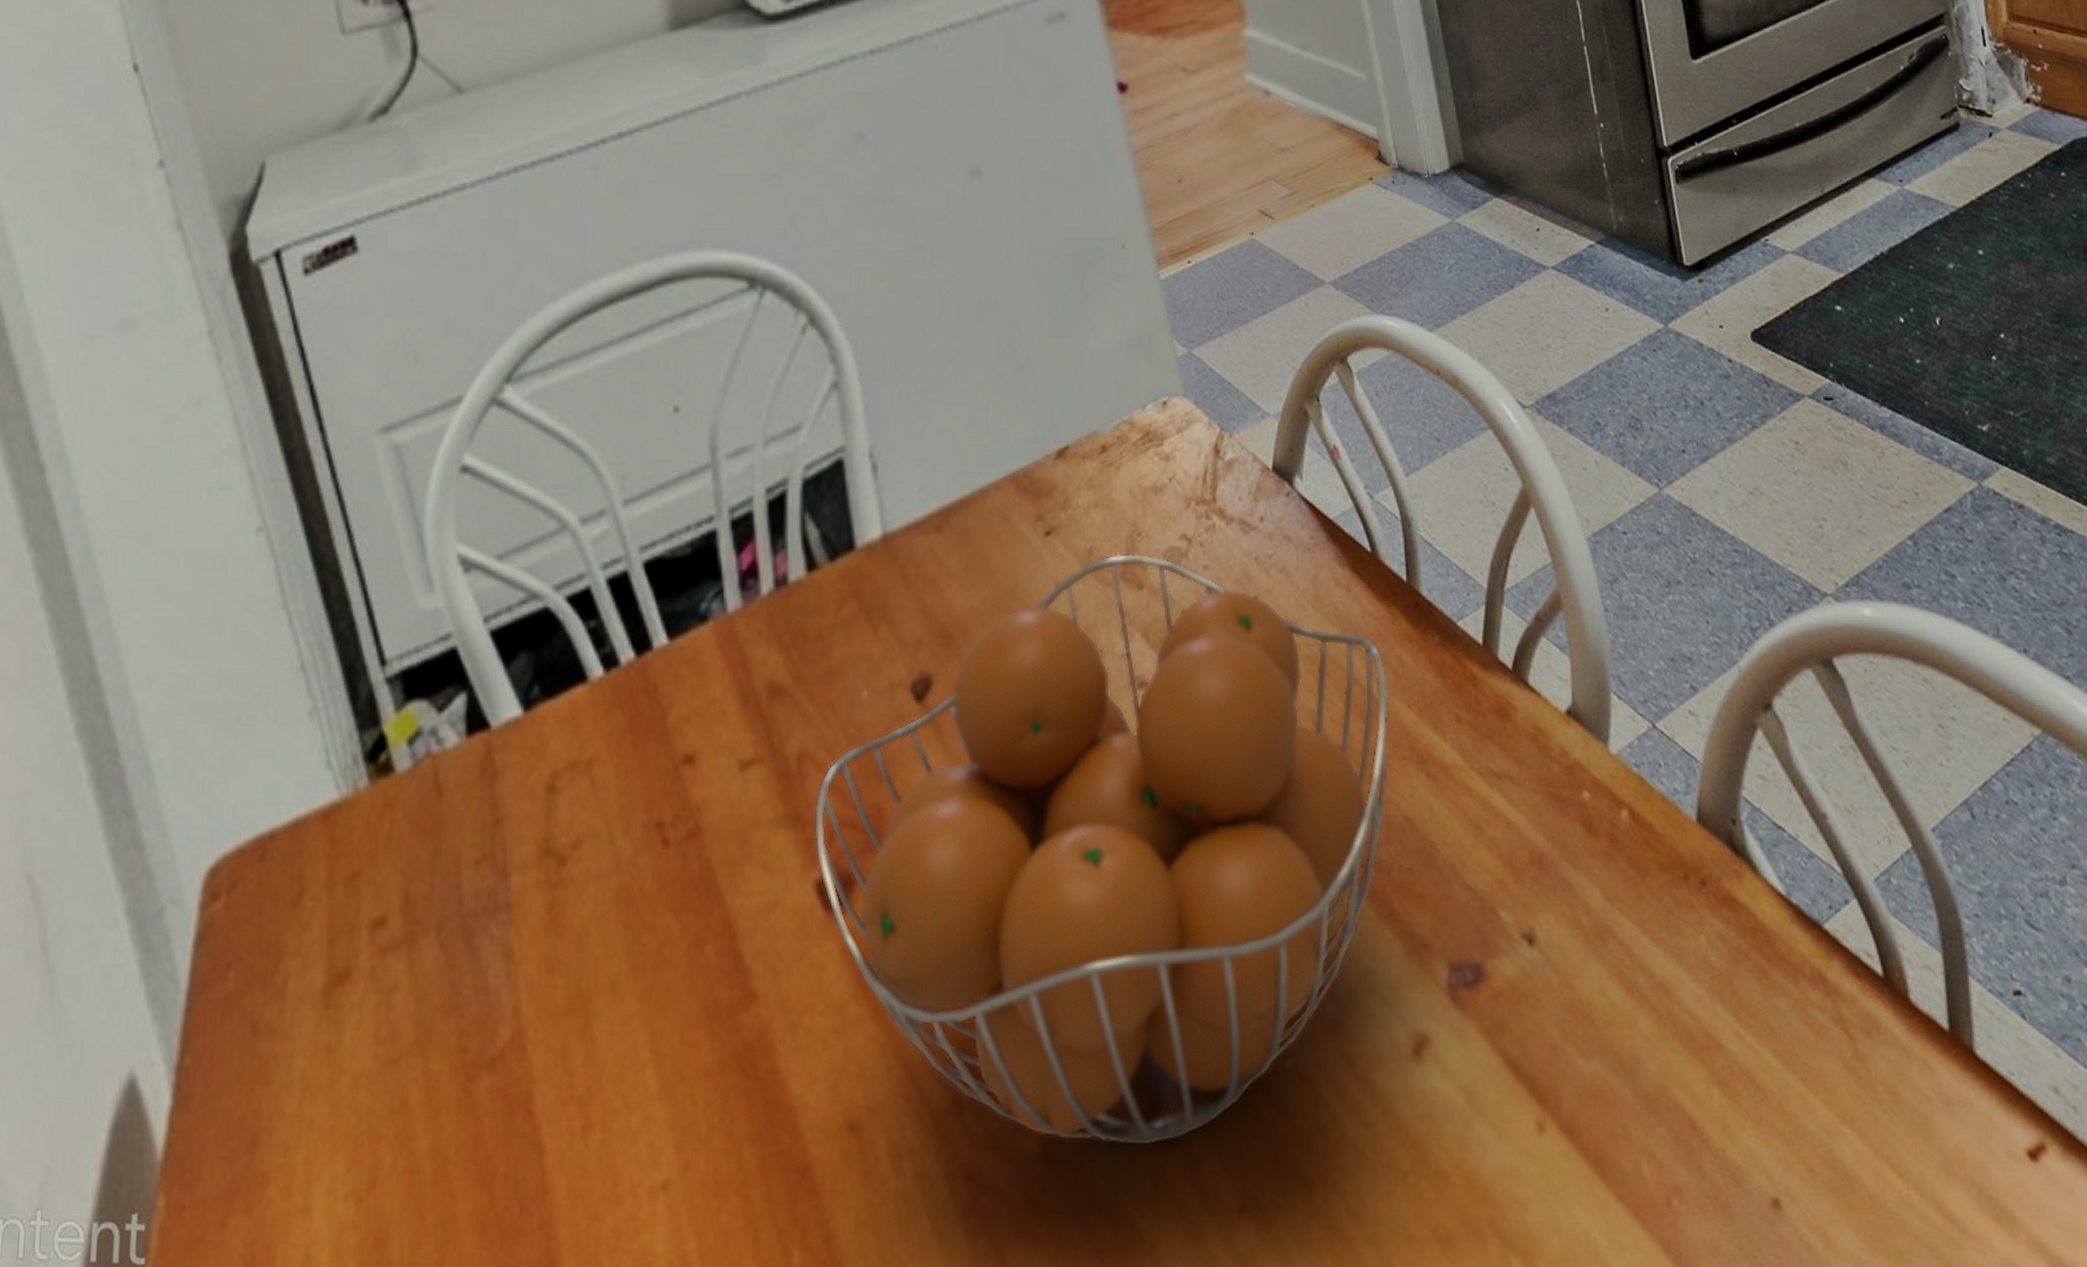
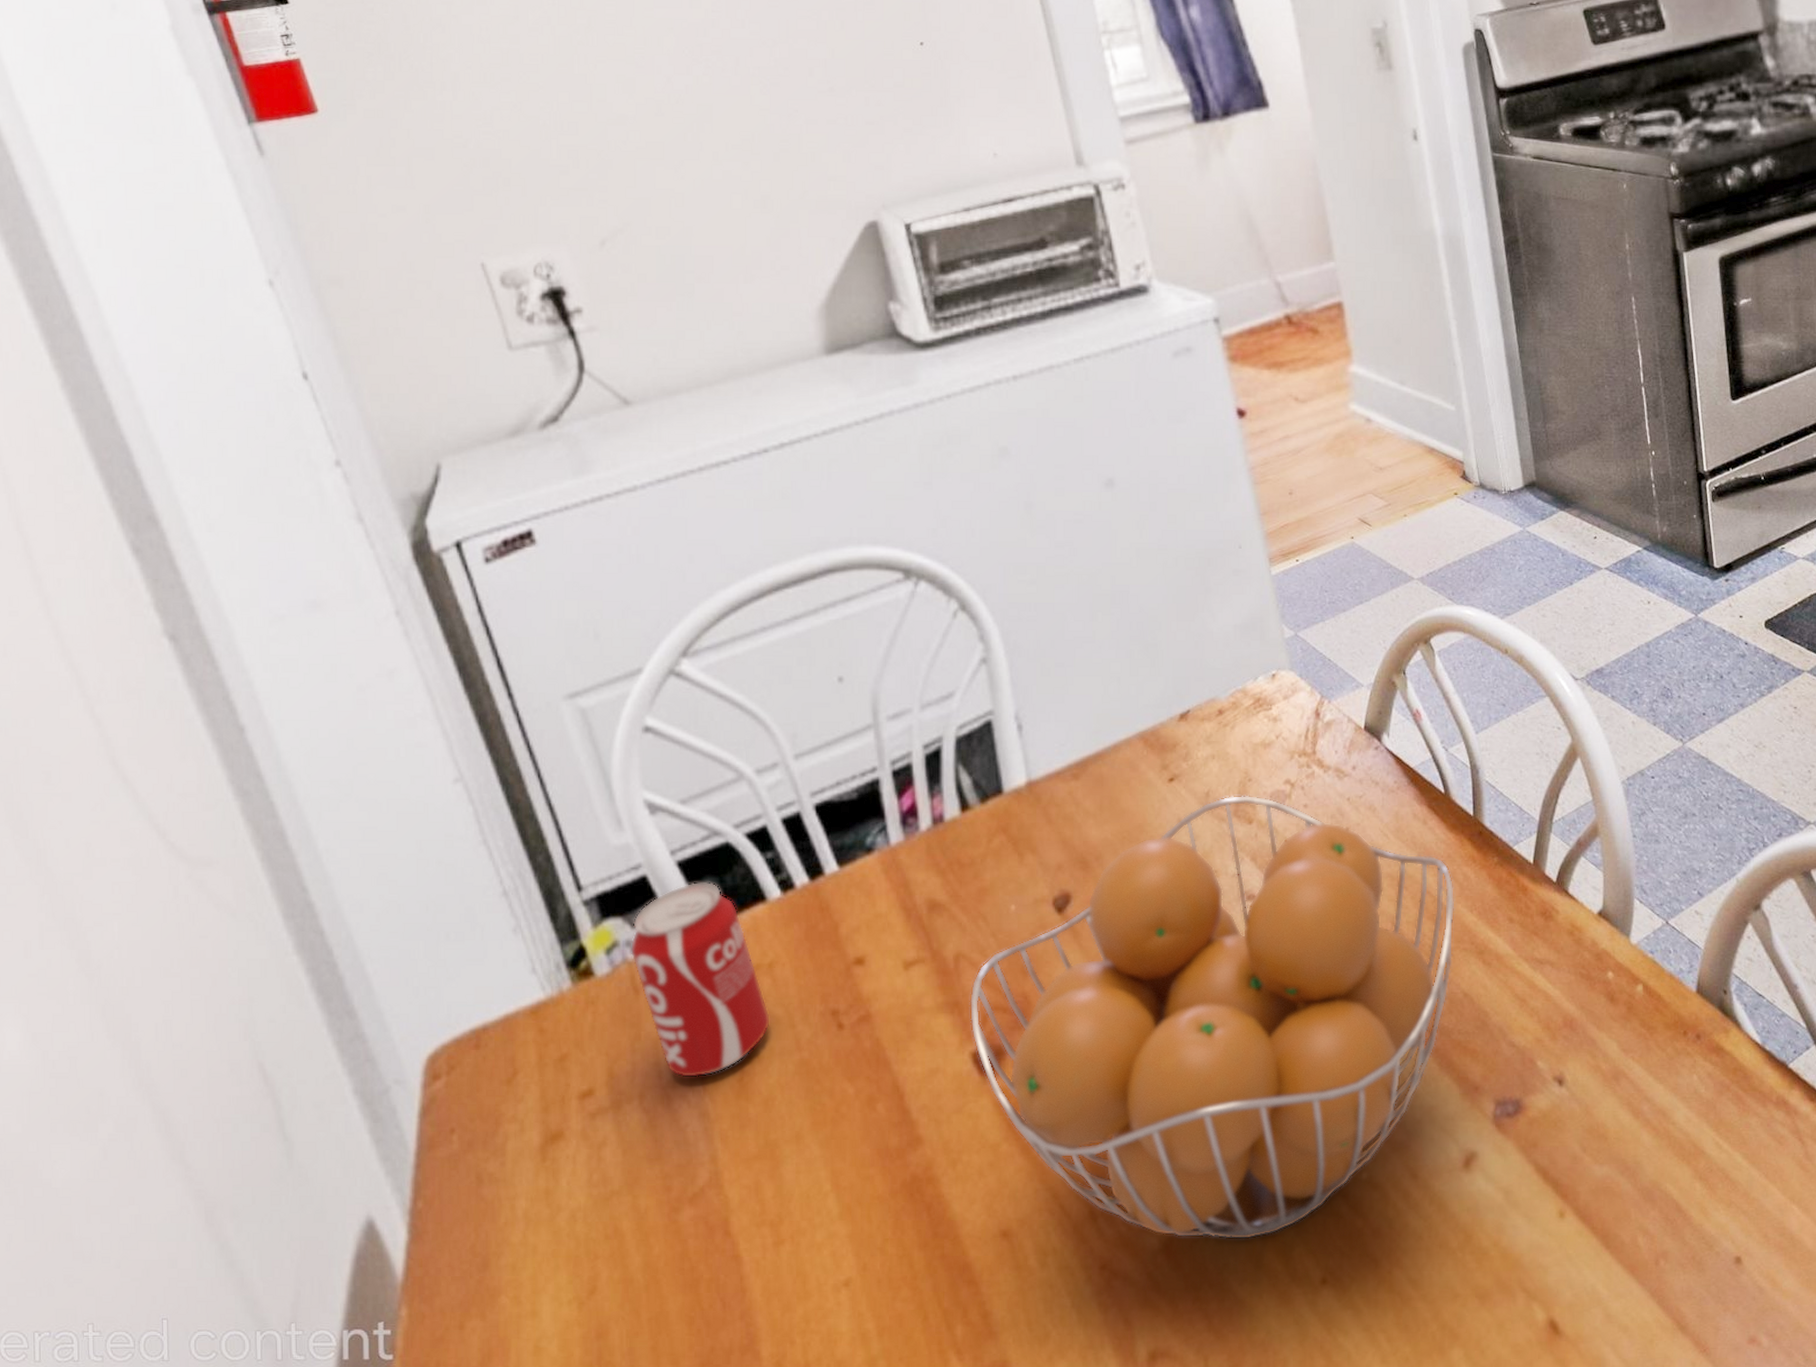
beverage can: none [434,656,588,905] -> present [630,881,771,1078]

